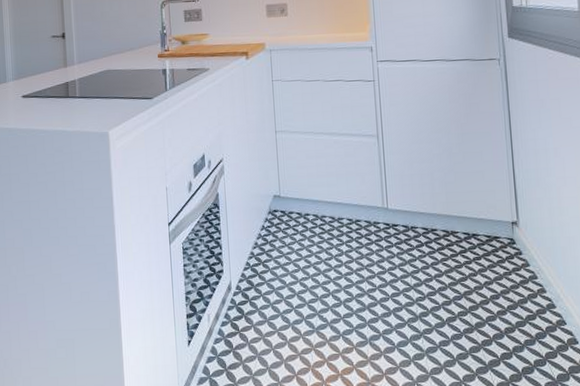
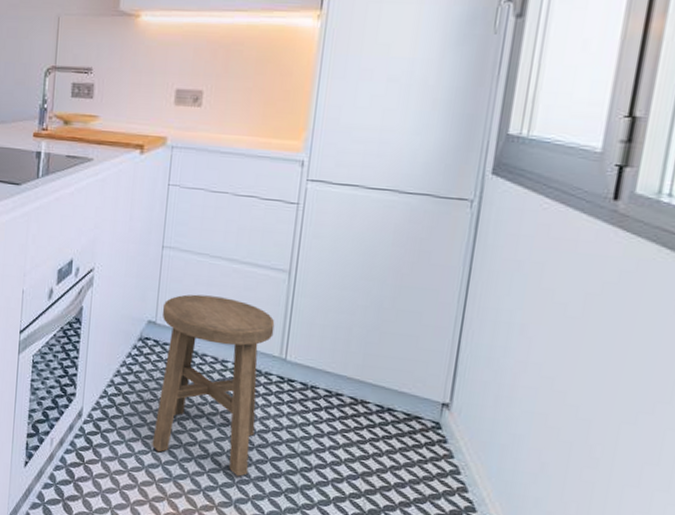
stool: none [283,165,376,317] -> present [152,294,275,477]

